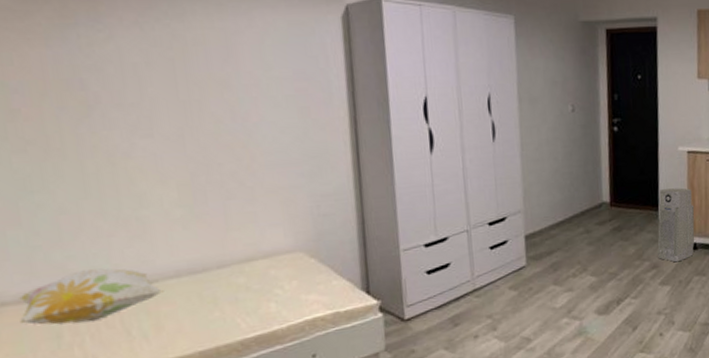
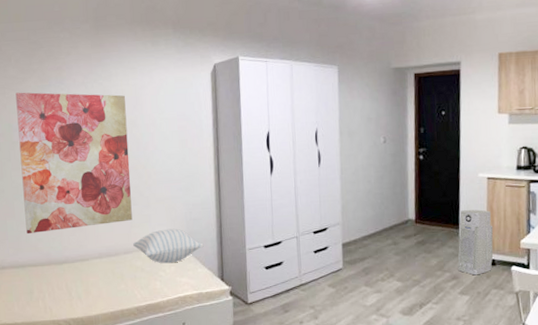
wall art: none [11,32,229,251] -> present [15,92,133,235]
decorative pillow: present [19,268,164,325] -> none [11,248,92,284]
pillow: none [231,228,340,278] -> present [133,228,204,264]

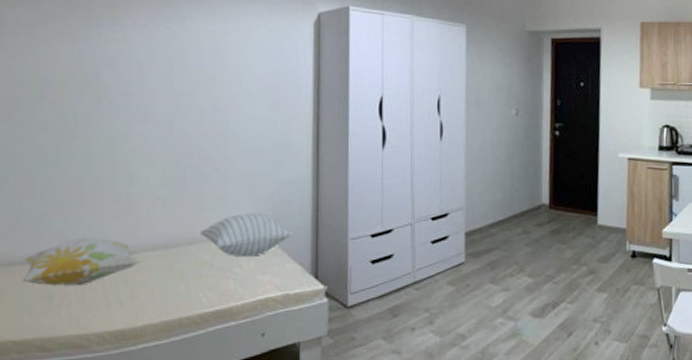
decorative pillow: none [11,248,92,284] -> present [23,238,141,286]
wall art: present [15,92,133,235] -> none [49,32,203,219]
air purifier: present [457,209,494,276] -> none [595,194,634,269]

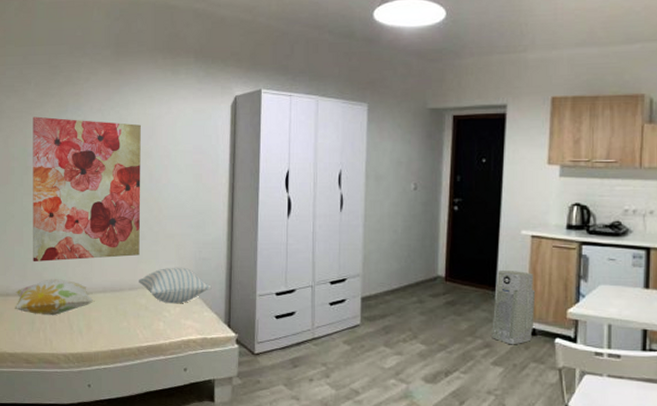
wall art: none [49,32,203,219] -> present [33,116,141,262]
air purifier: none [595,194,634,269] -> present [492,271,536,345]

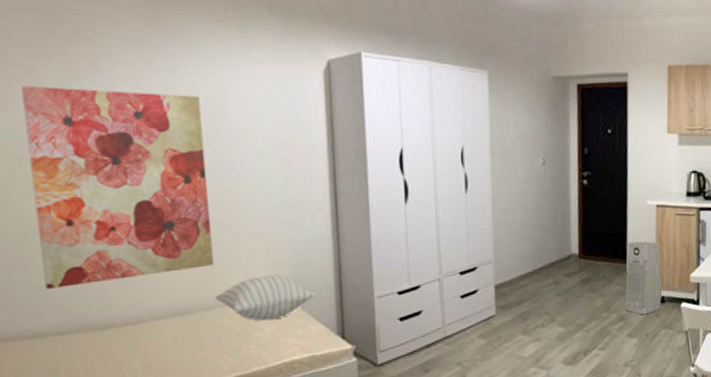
decorative pillow: present [15,279,95,316] -> none [21,308,153,361]

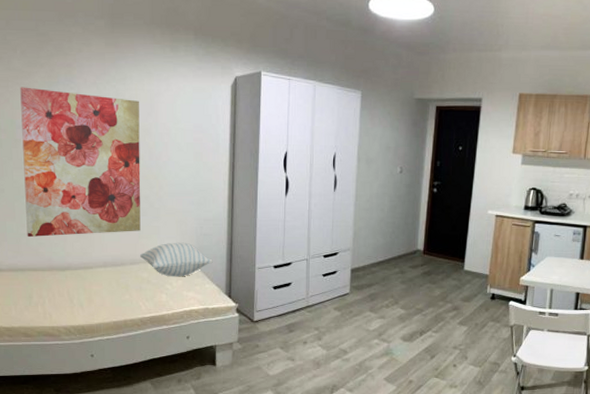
air purifier: present [625,241,663,315] -> none [459,245,497,308]

